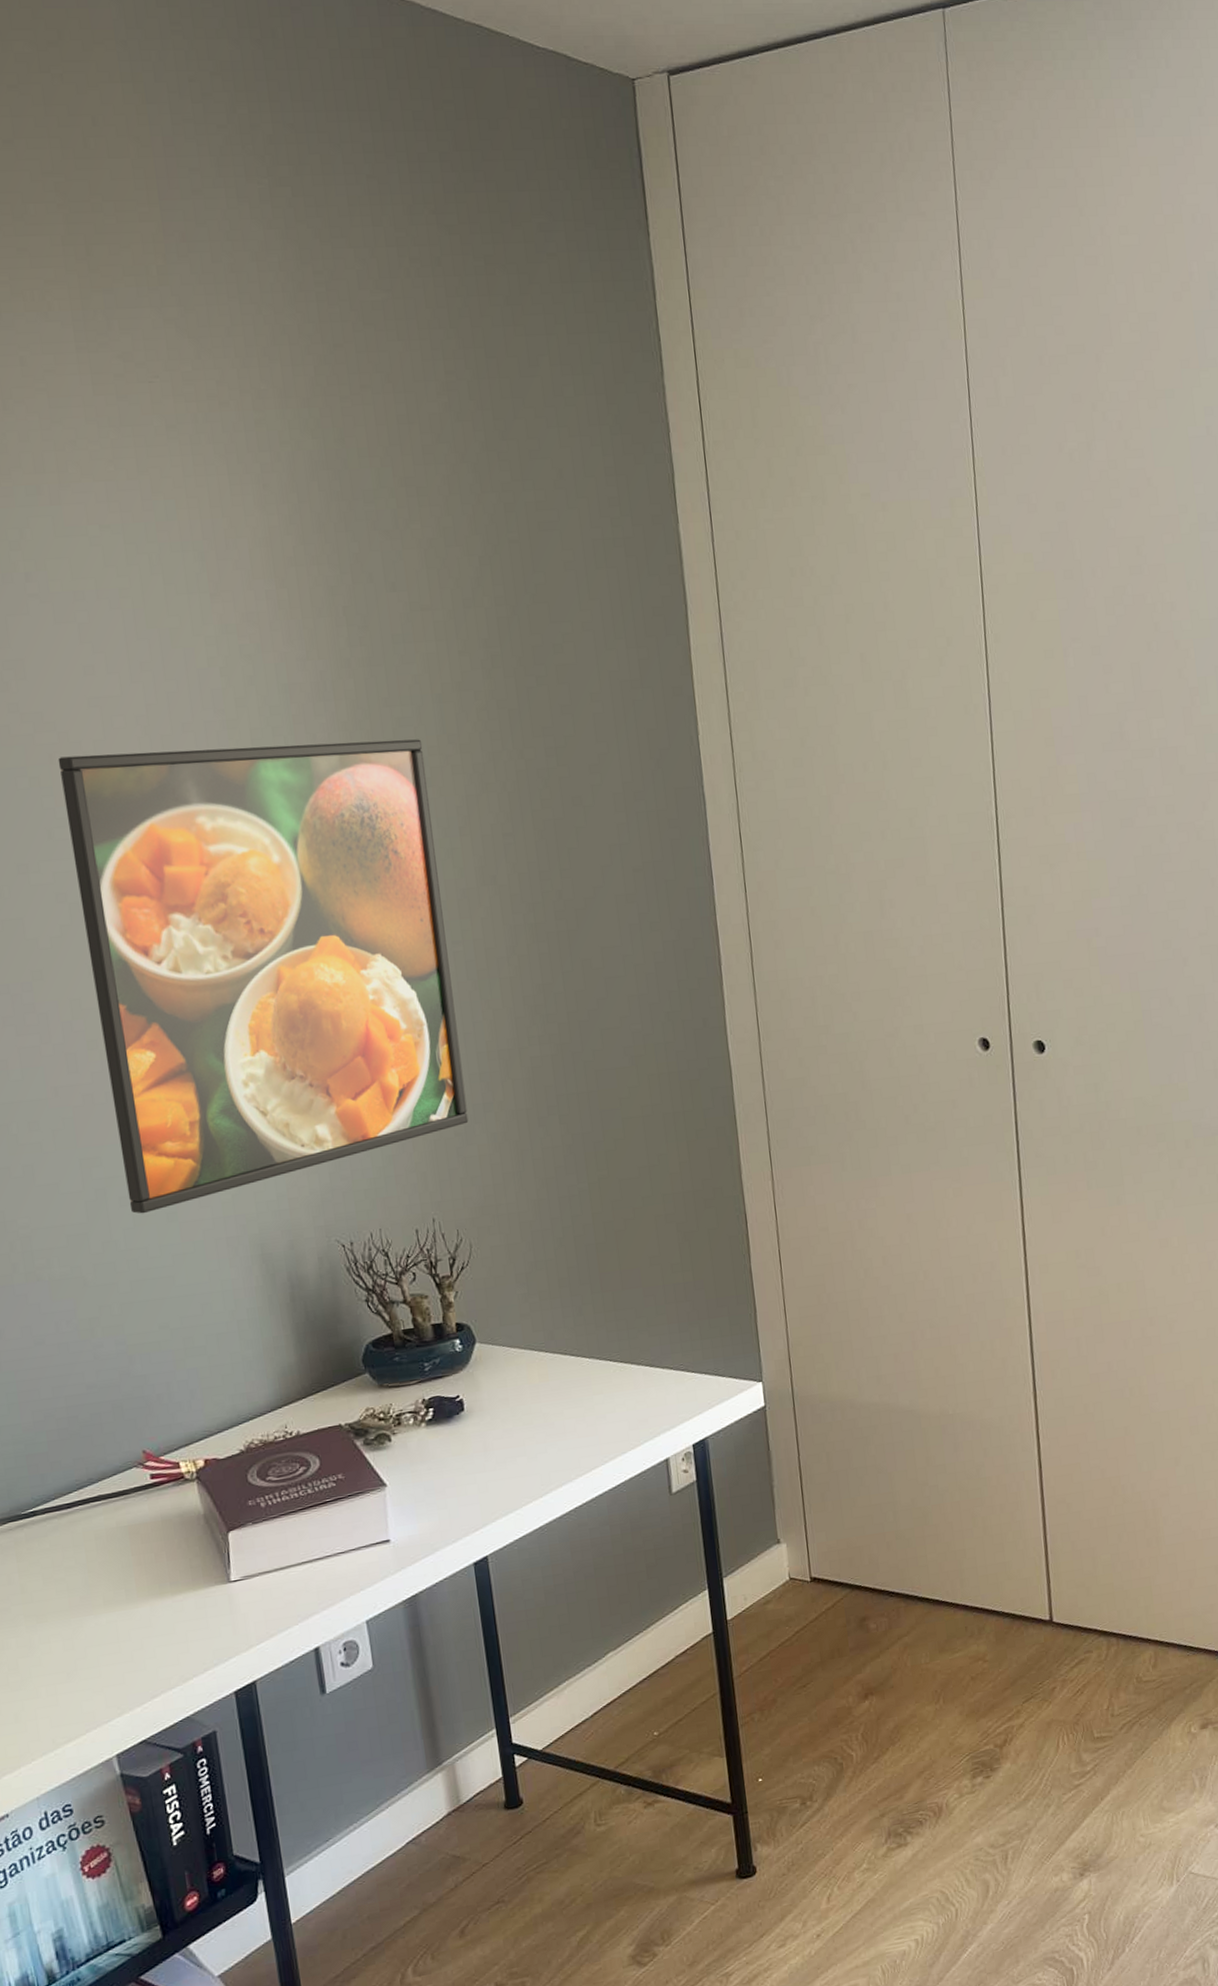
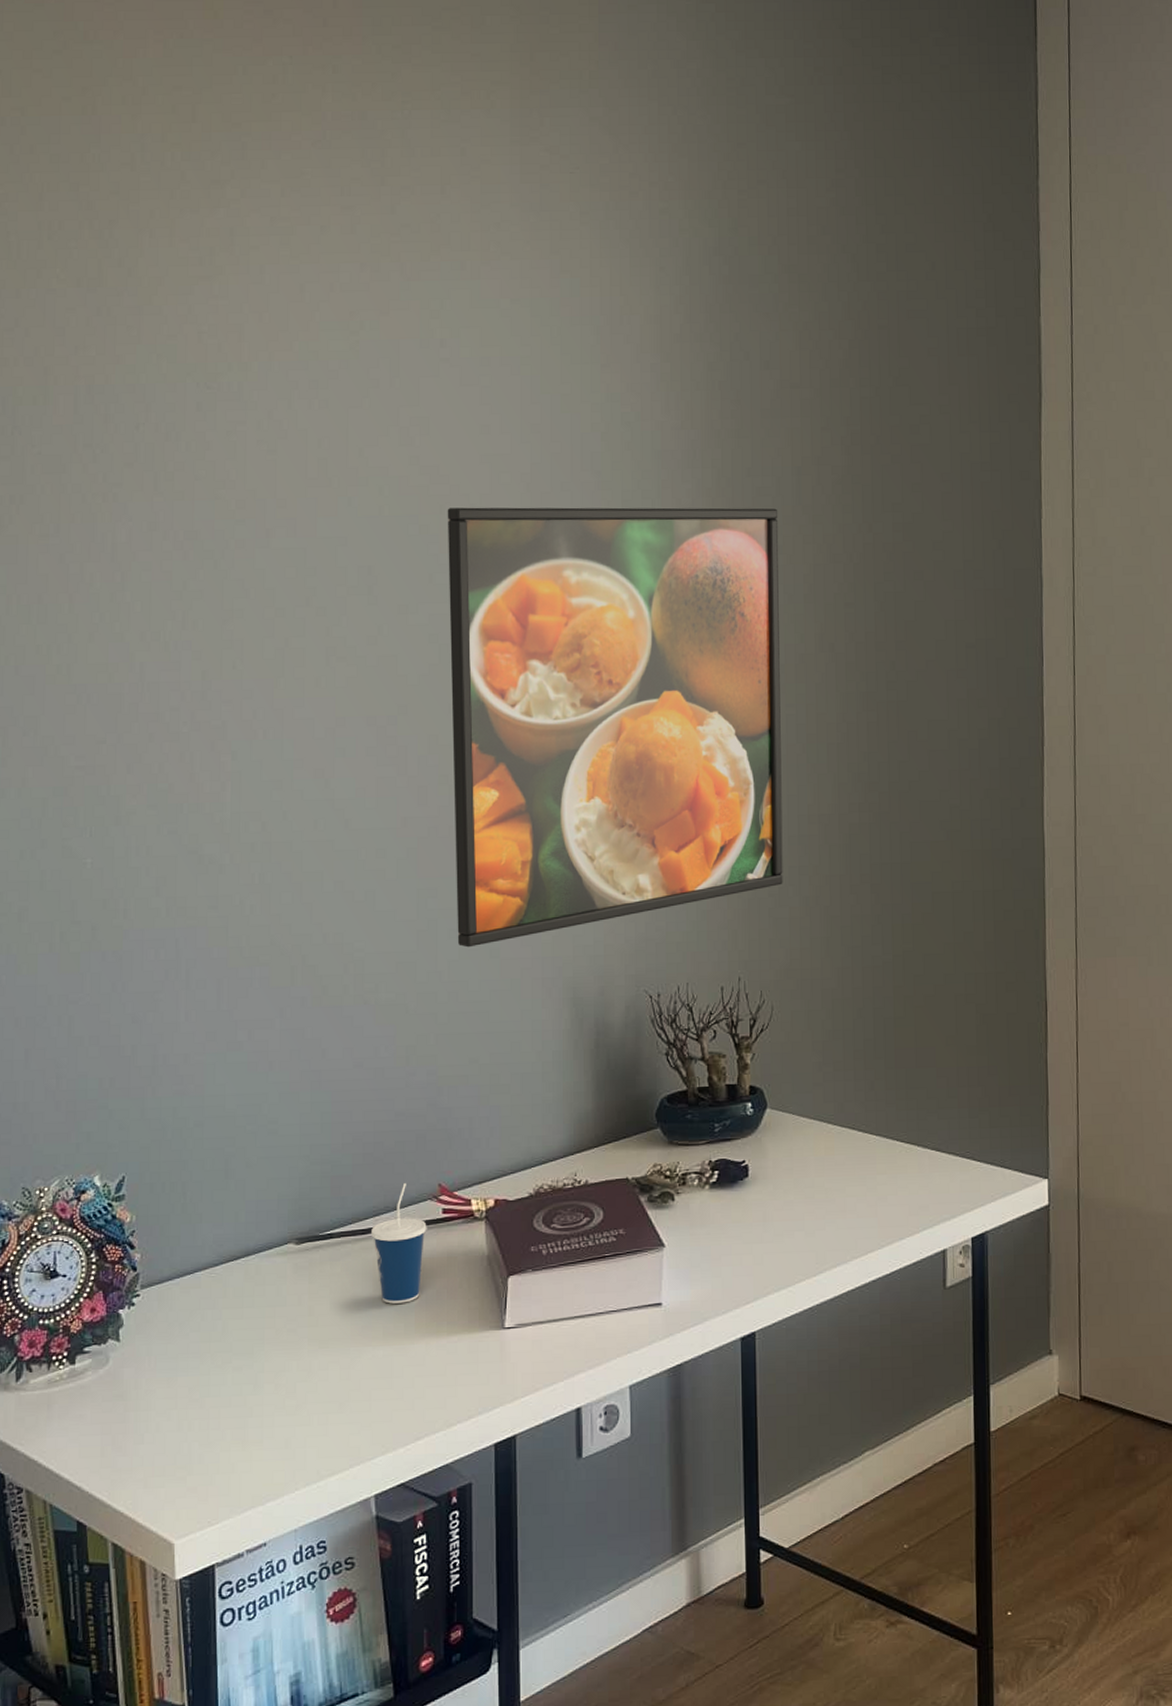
cup: none [76,1454,138,1572] -> present [370,1183,427,1304]

